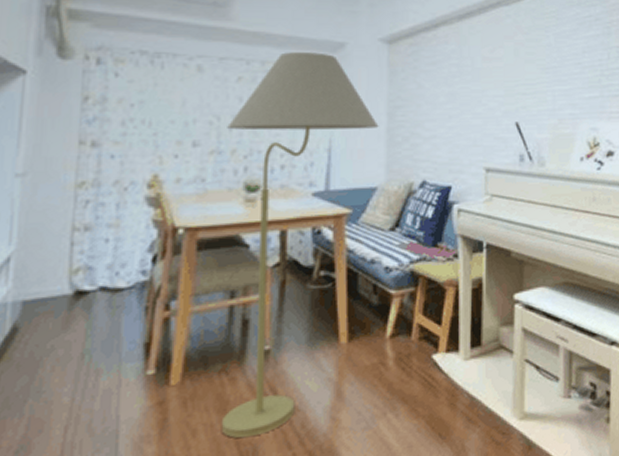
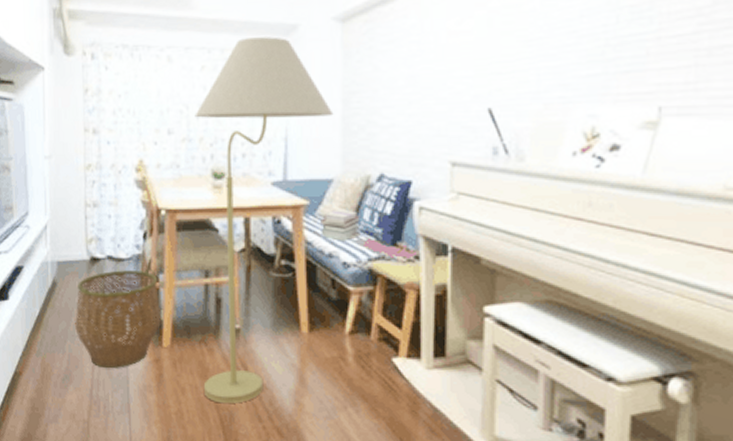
basket: none [41,295,170,426] -> present [74,268,161,368]
books: none [363,215,403,247] -> present [320,209,361,241]

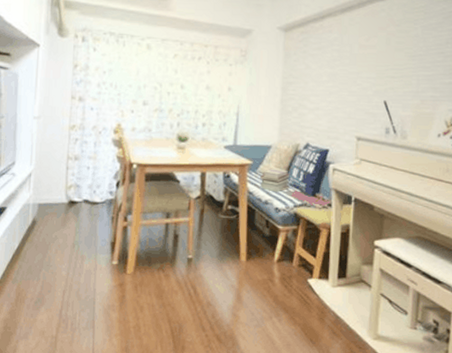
basket: present [74,268,161,368] -> none [49,210,127,292]
floor lamp: present [195,36,334,404] -> none [158,36,275,318]

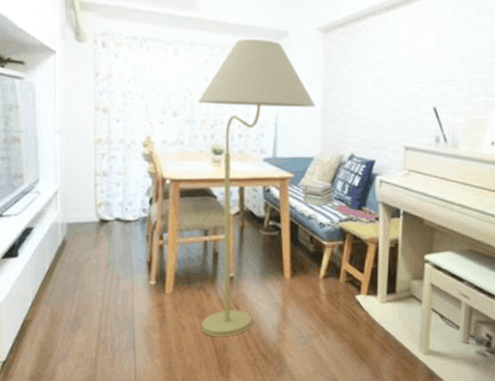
floor lamp: none [158,36,275,318] -> present [198,39,316,337]

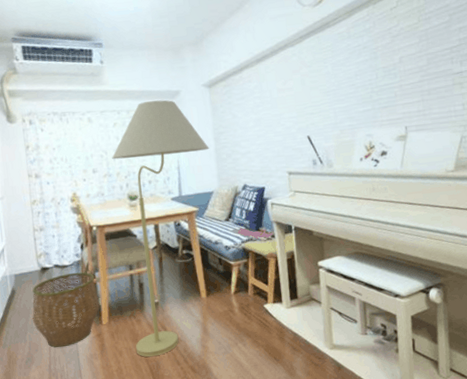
basket: none [83,228,164,313] -> present [32,269,100,347]
books: present [302,181,334,206] -> none [207,210,235,233]

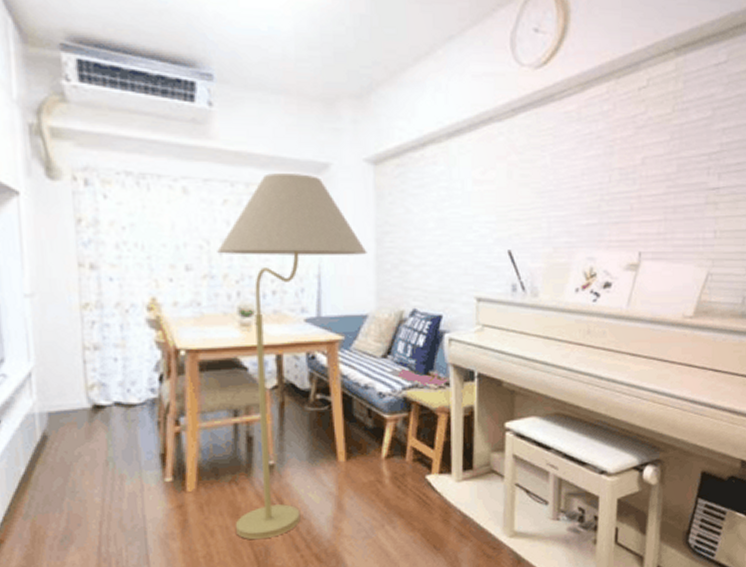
basket: present [32,269,100,347] -> none [73,412,183,522]

